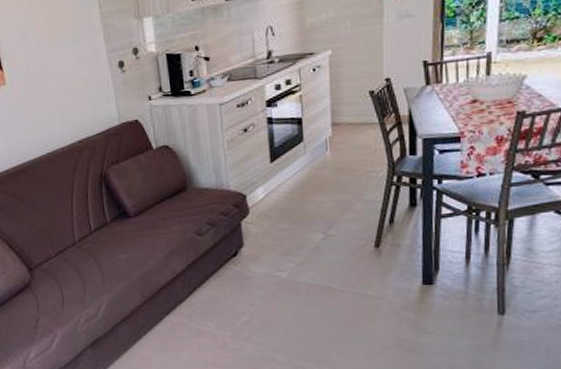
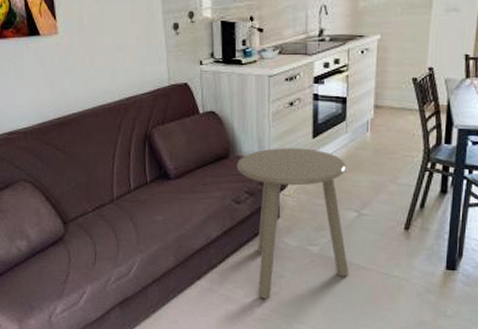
side table: none [195,173,321,329] -> present [237,148,350,299]

